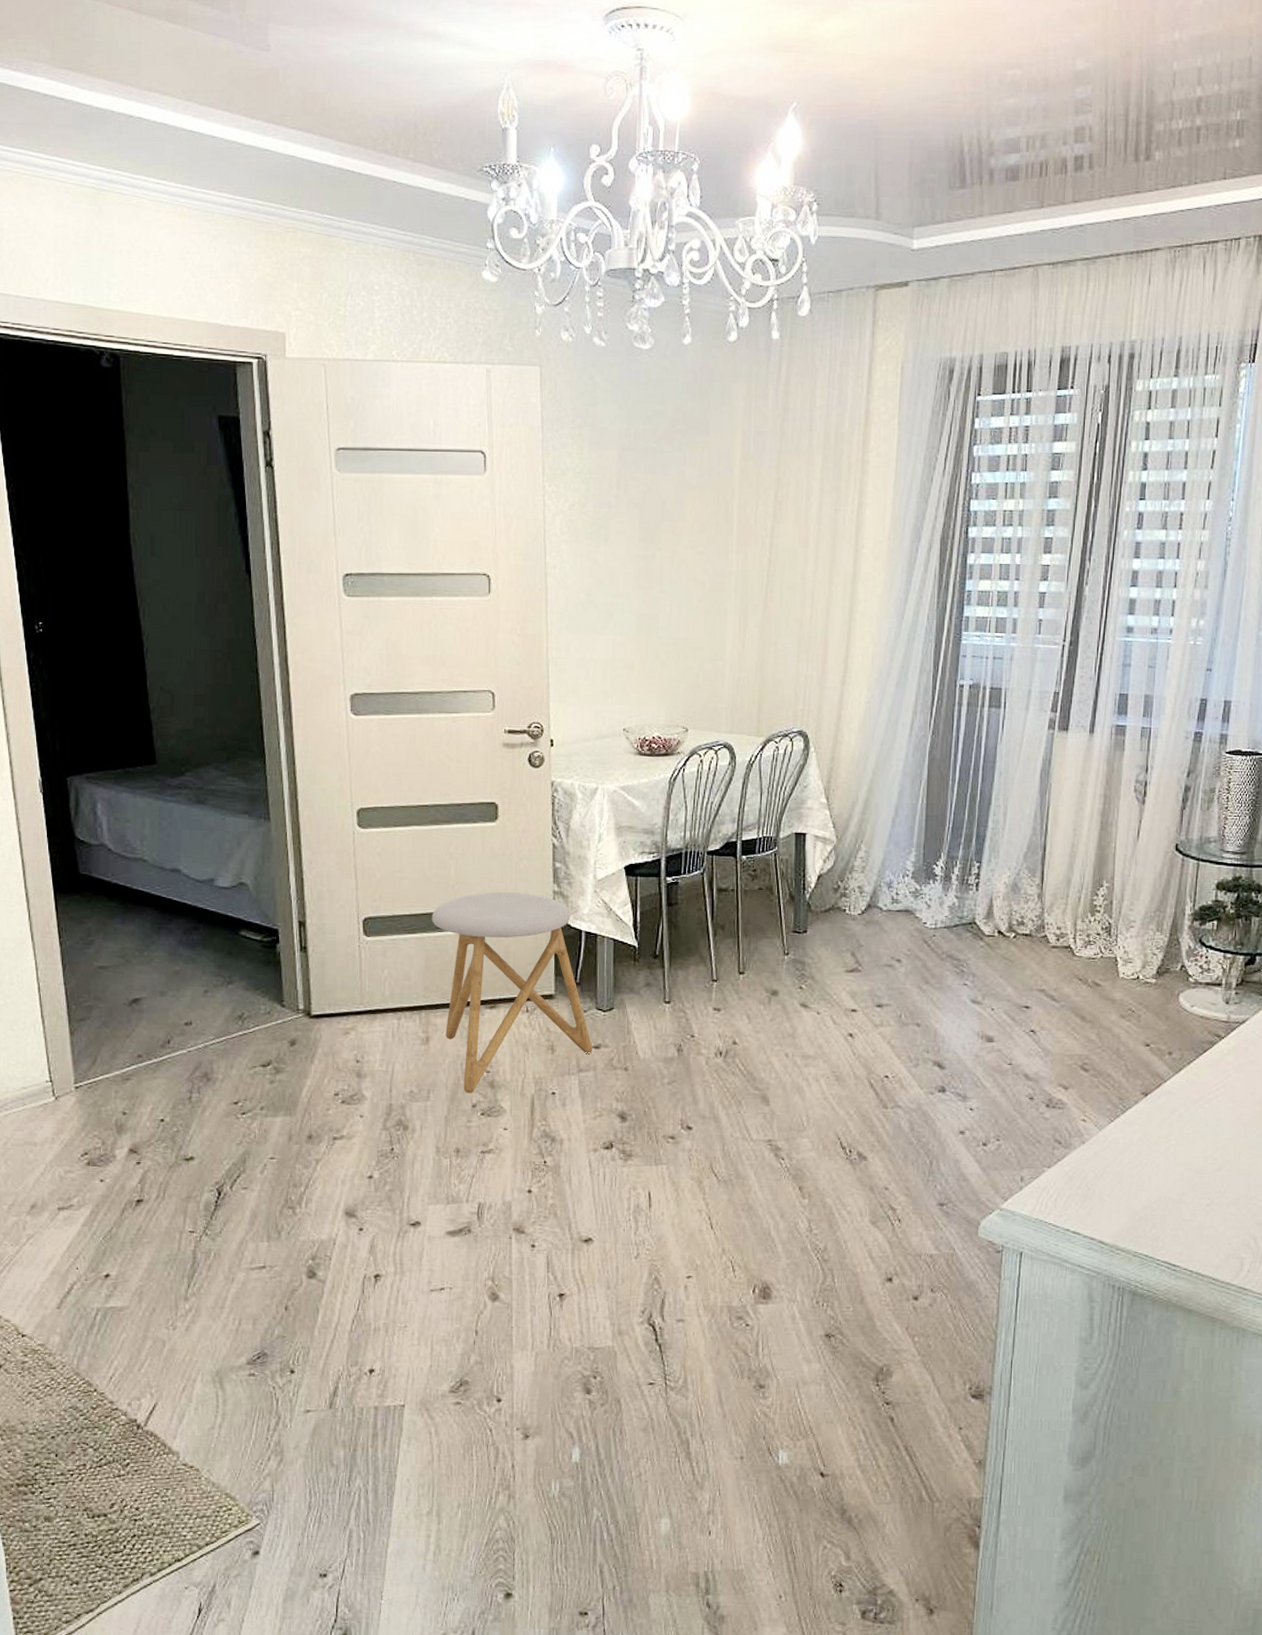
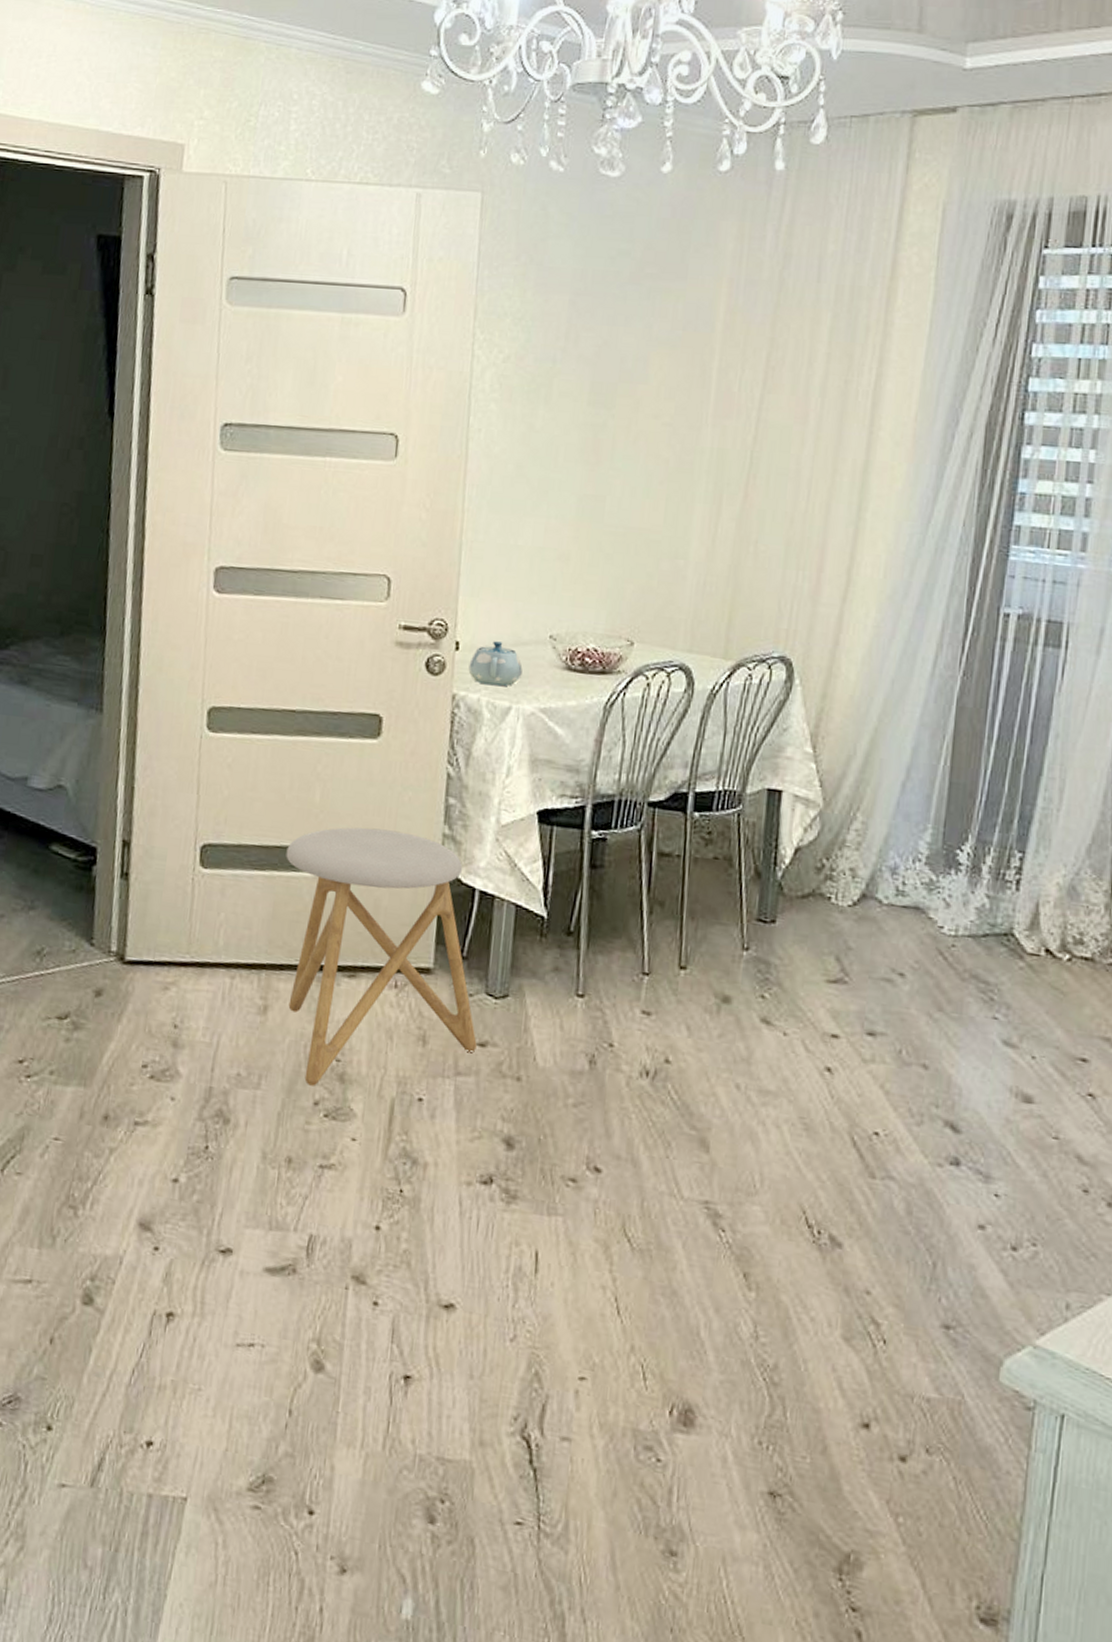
teapot: none [562,737,604,772] -> present [468,641,523,687]

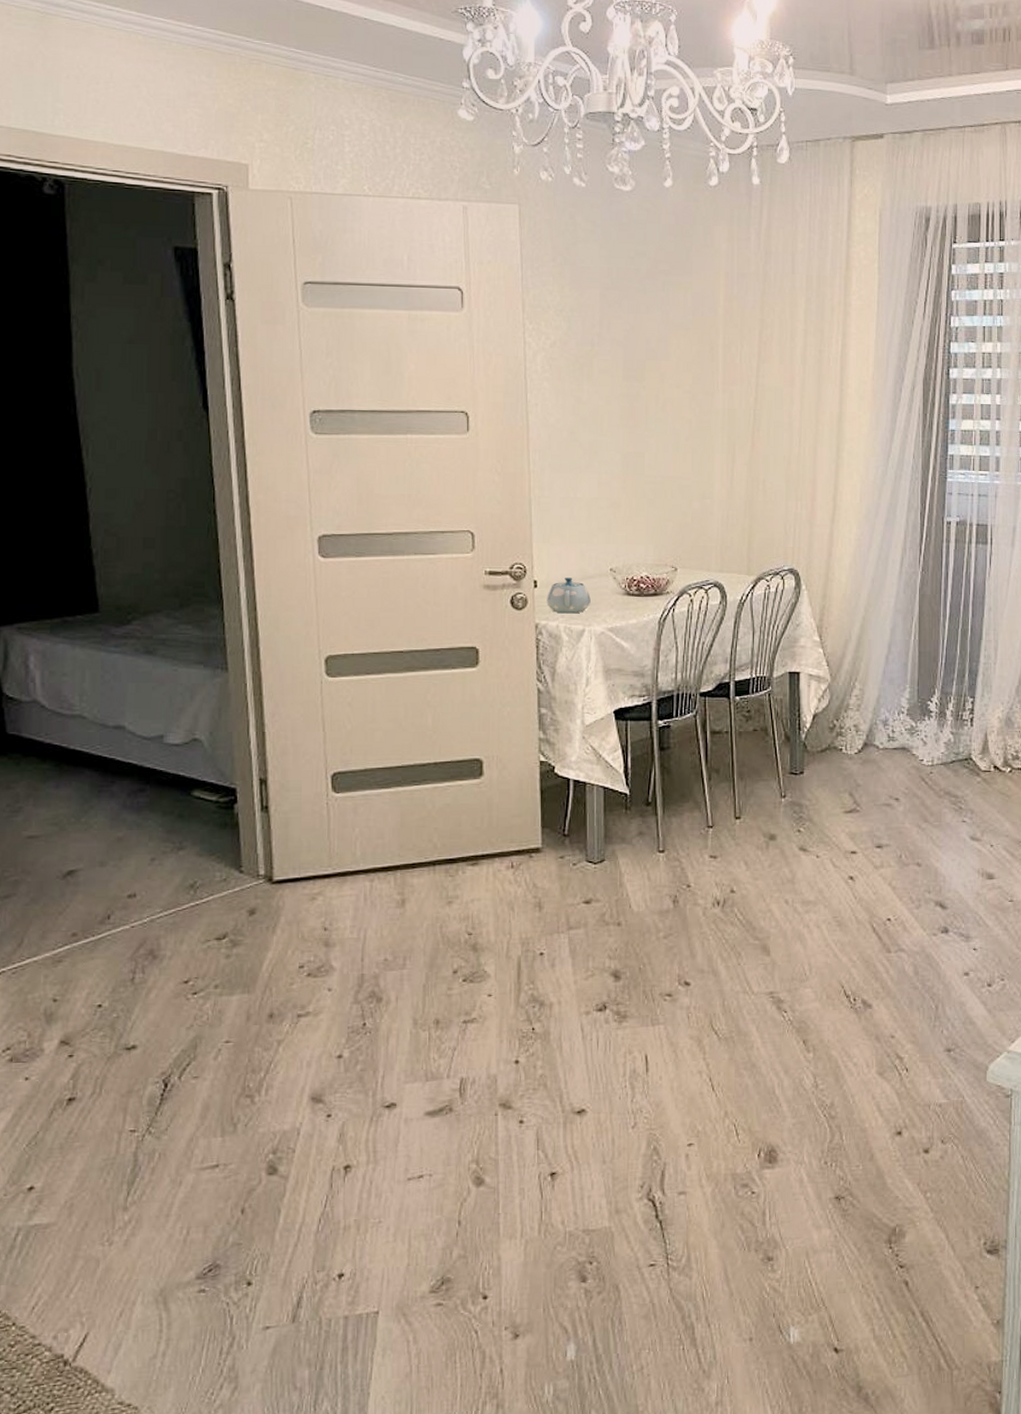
stool: present [286,827,477,1086] -> none [407,741,583,958]

